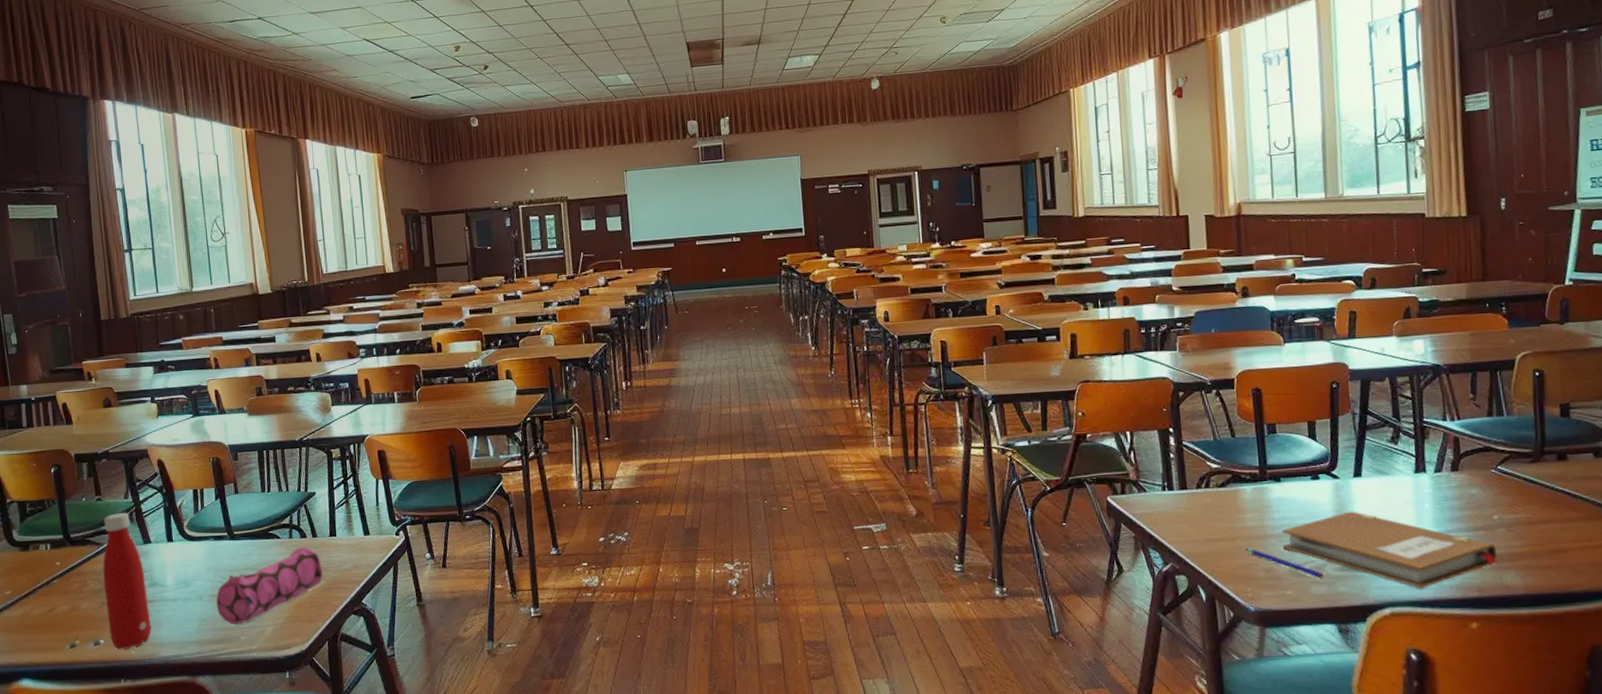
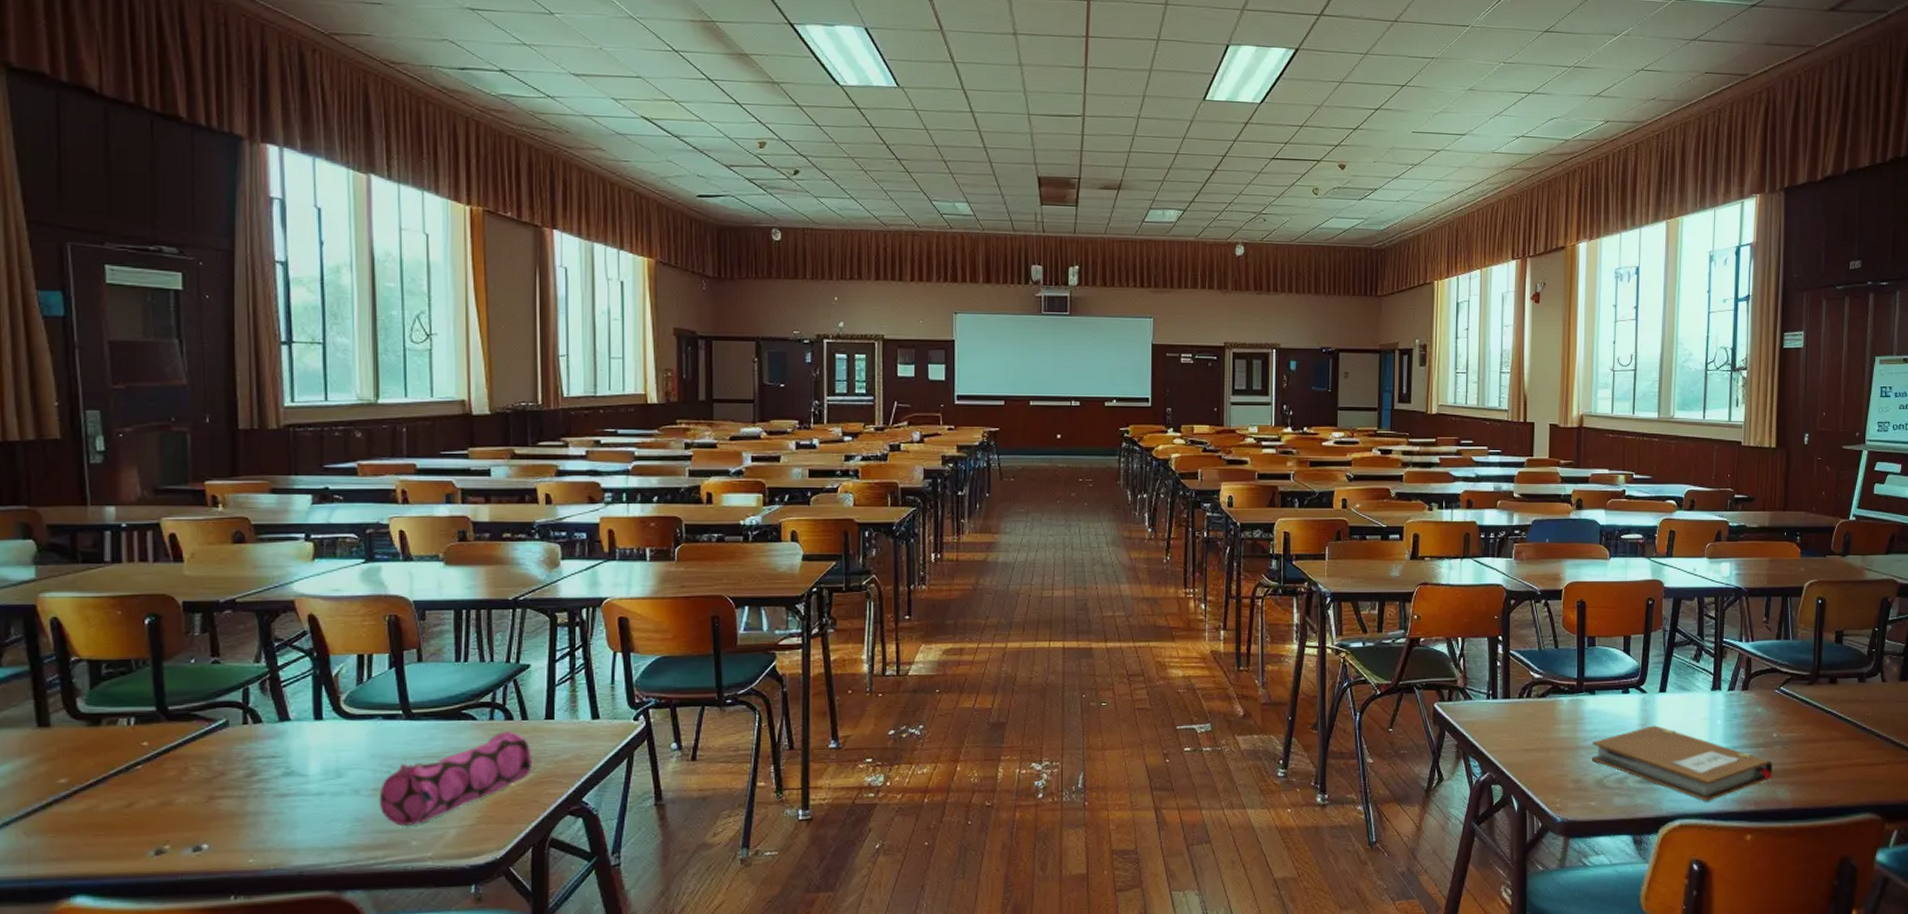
bottle: present [102,513,152,650] -> none [213,681,281,857]
pen: present [1245,548,1324,579] -> none [1557,759,1625,791]

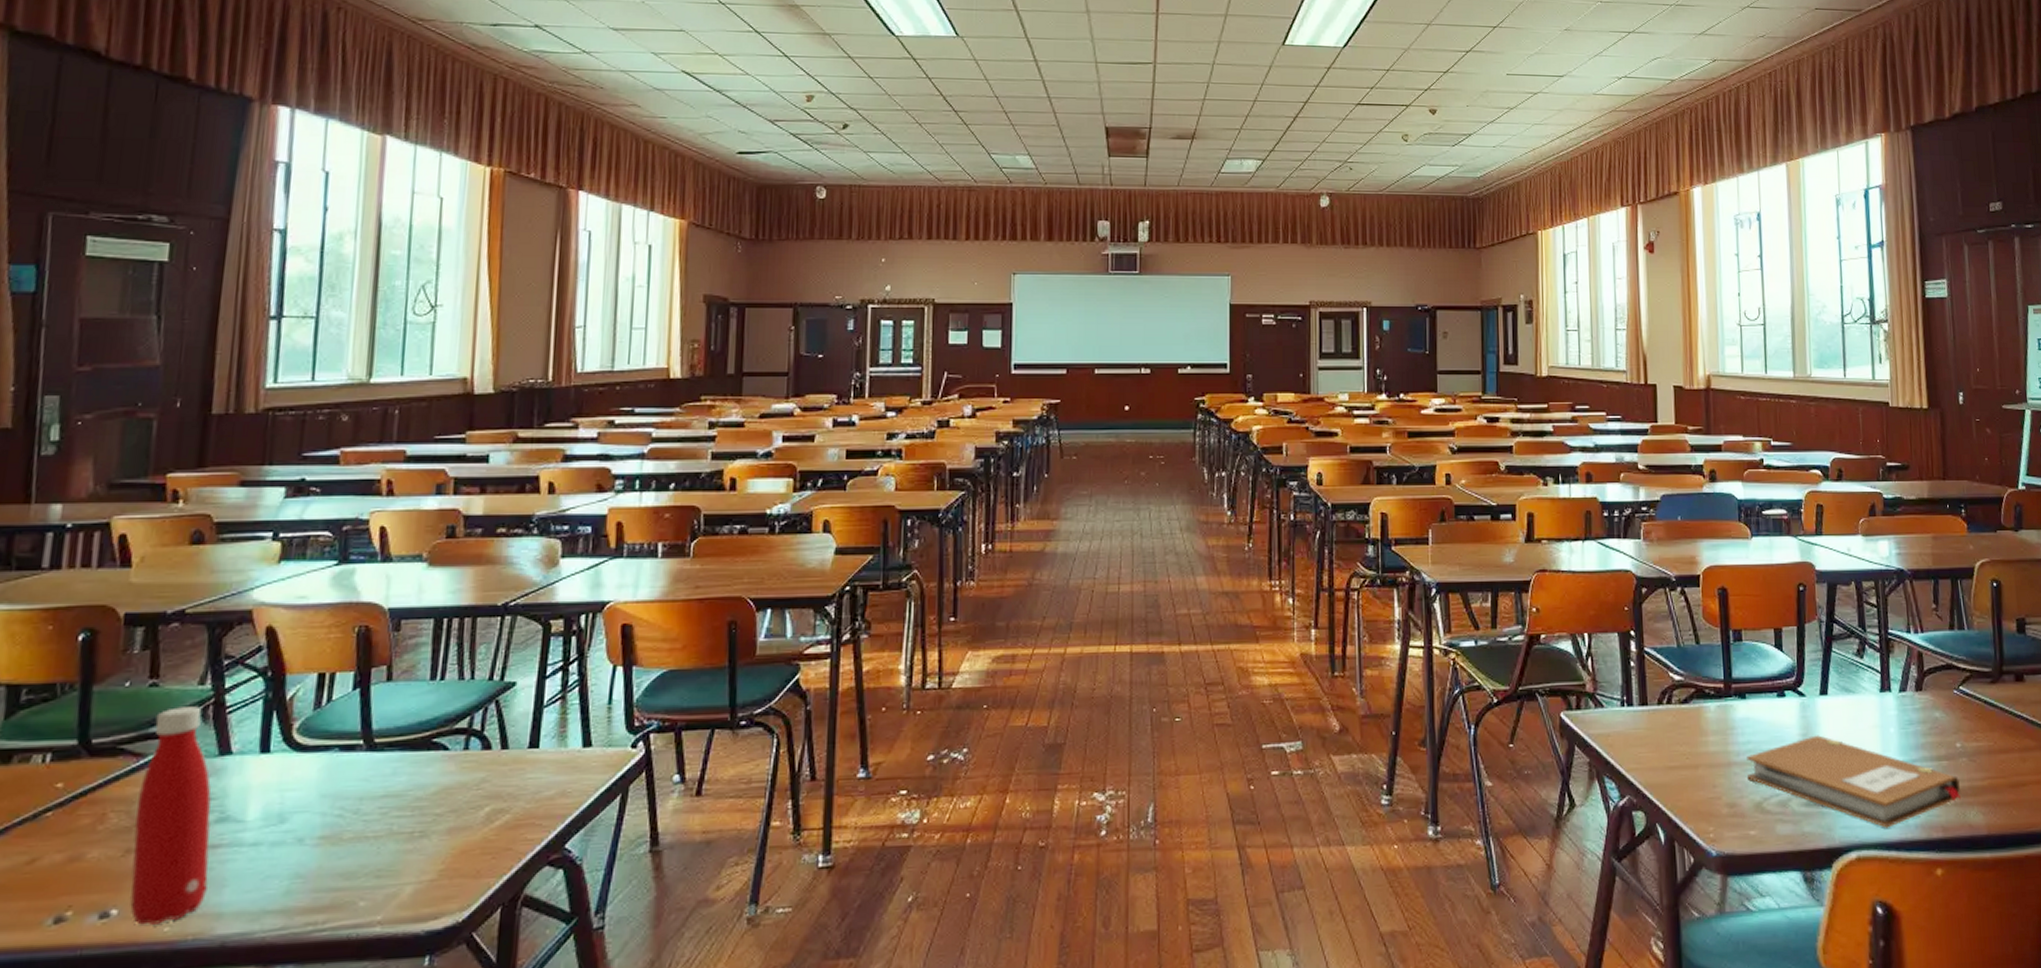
bottle: none [213,681,281,857] -> present [129,706,212,925]
pencil case: present [378,731,532,826] -> none [325,762,510,883]

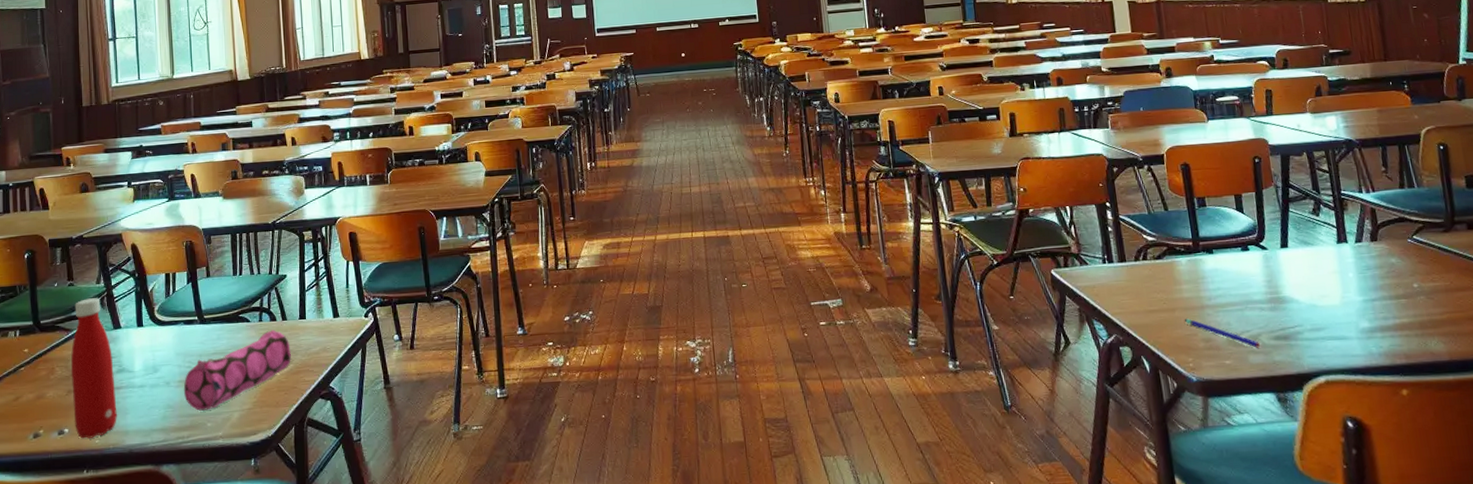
pencil case: none [325,762,510,883] -> present [183,330,291,411]
pen: none [1707,777,1789,816] -> present [1184,318,1260,348]
notebook: present [1746,735,1961,828] -> none [1218,281,1421,357]

